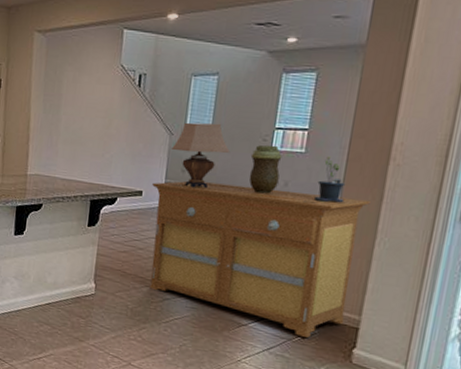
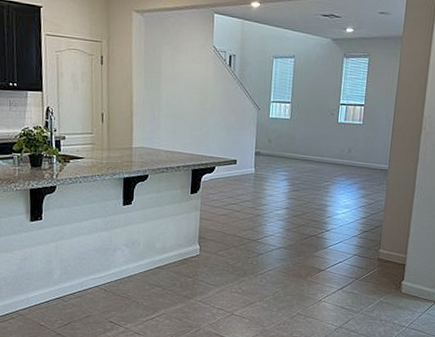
sideboard: present [150,181,372,338] -> none [245,150,411,276]
table lamp: present [170,122,231,188] -> none [258,98,307,156]
decorative urn: present [248,144,283,194] -> none [321,118,346,160]
potted plant: present [313,156,346,203] -> none [370,127,392,165]

